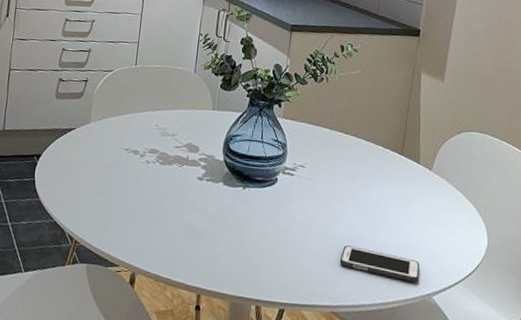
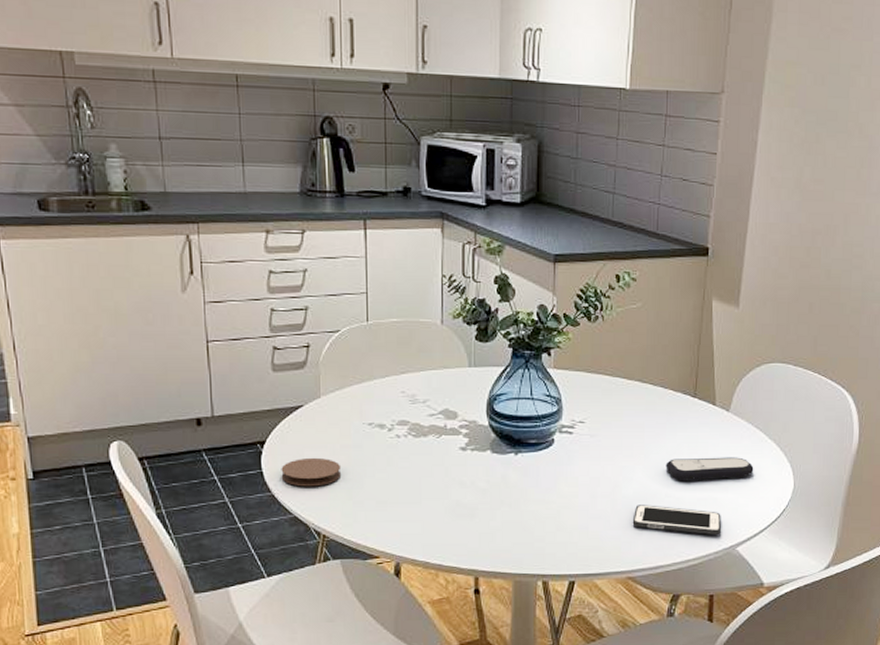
coaster: none [49,172,99,198] -> present [281,457,342,487]
remote control: none [372,207,452,232] -> present [665,457,754,481]

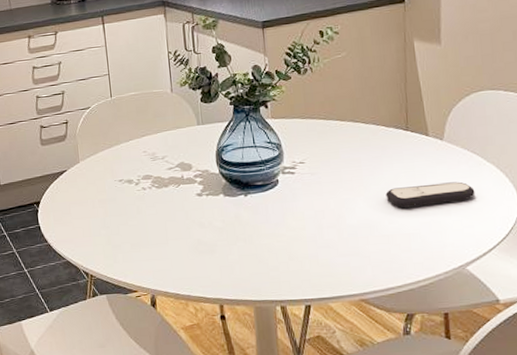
coaster: present [281,457,342,487] -> none [53,211,101,236]
cell phone: present [632,505,721,534] -> none [359,232,448,256]

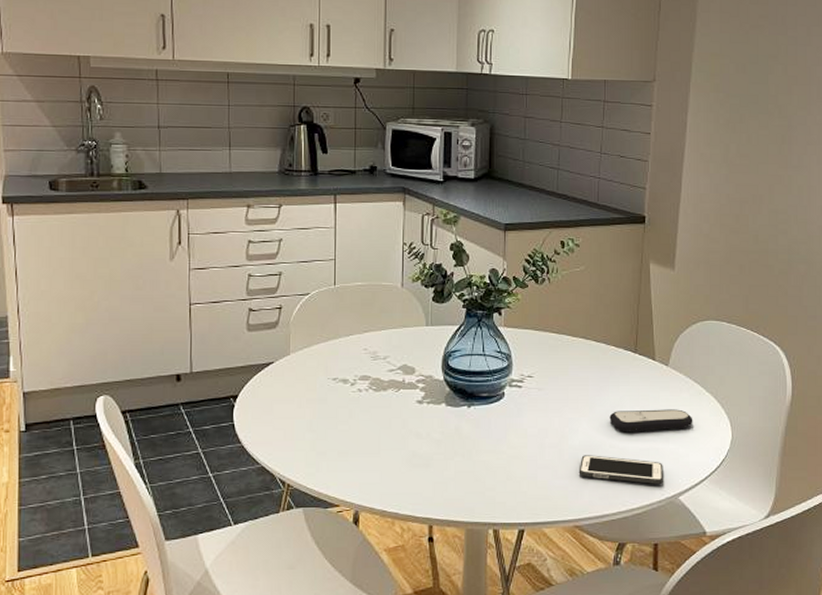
cell phone: none [359,232,448,256] -> present [578,455,663,484]

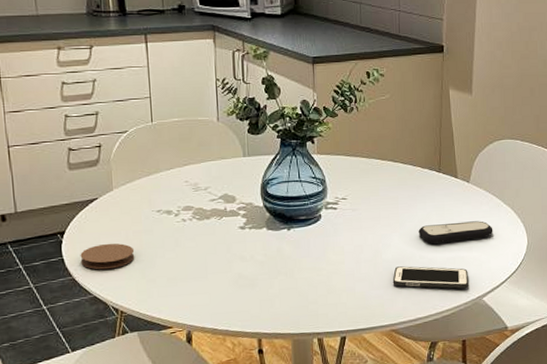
coaster: none [251,410,307,438] -> present [80,243,135,270]

